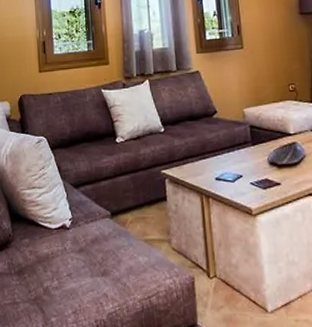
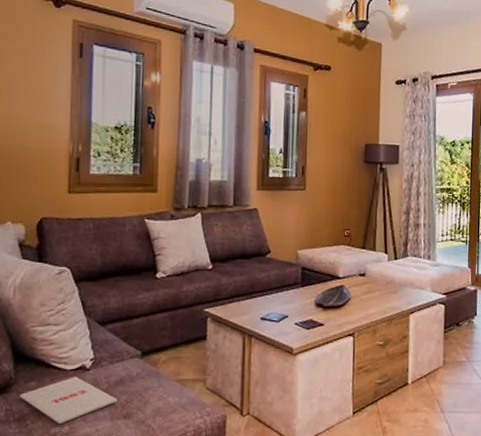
magazine: none [17,235,95,279] -> present [20,376,117,425]

